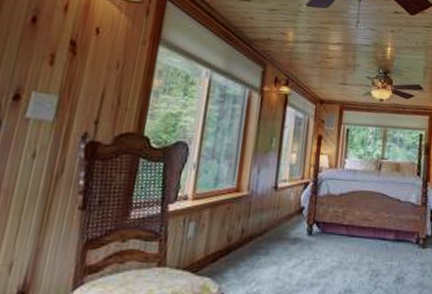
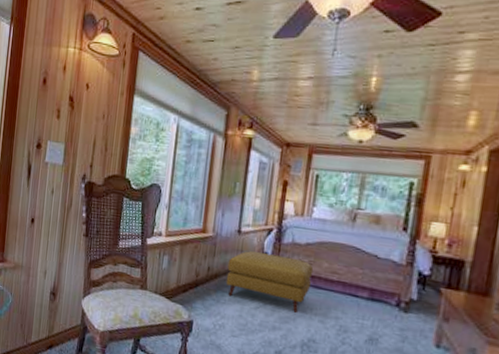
ottoman: none [261,207,348,265] -> present [226,251,314,313]

